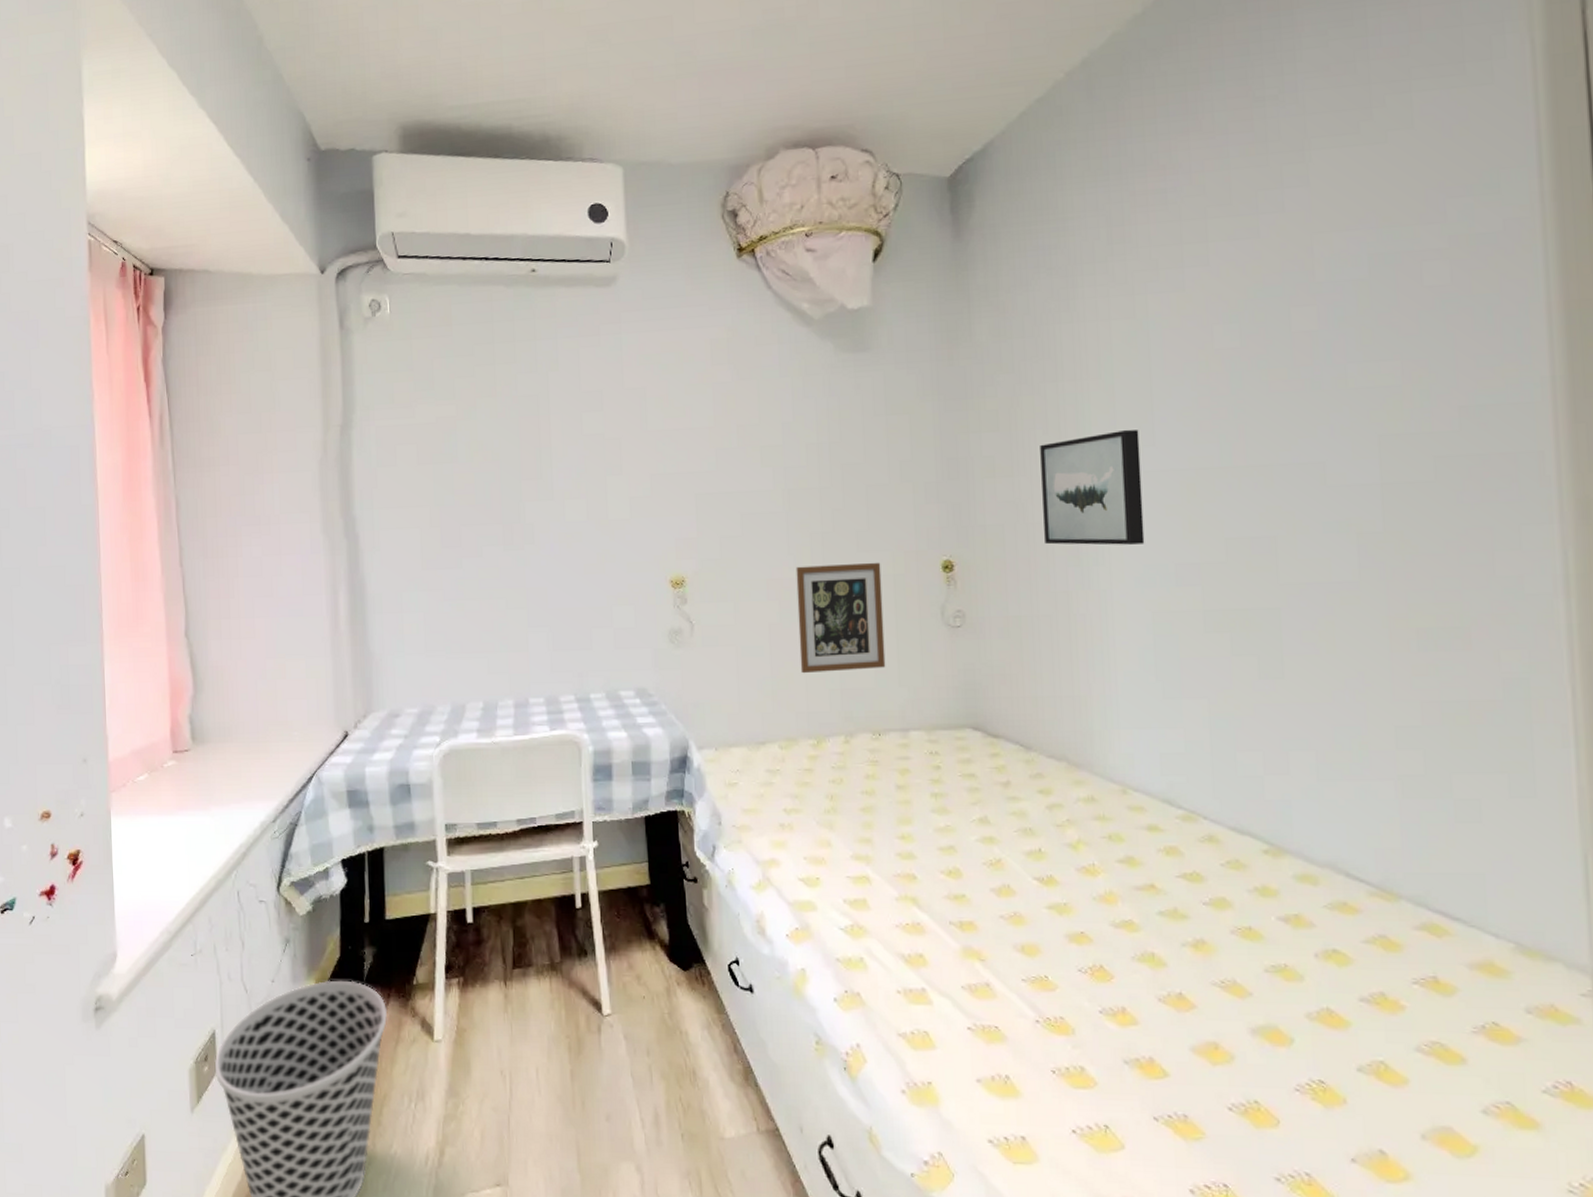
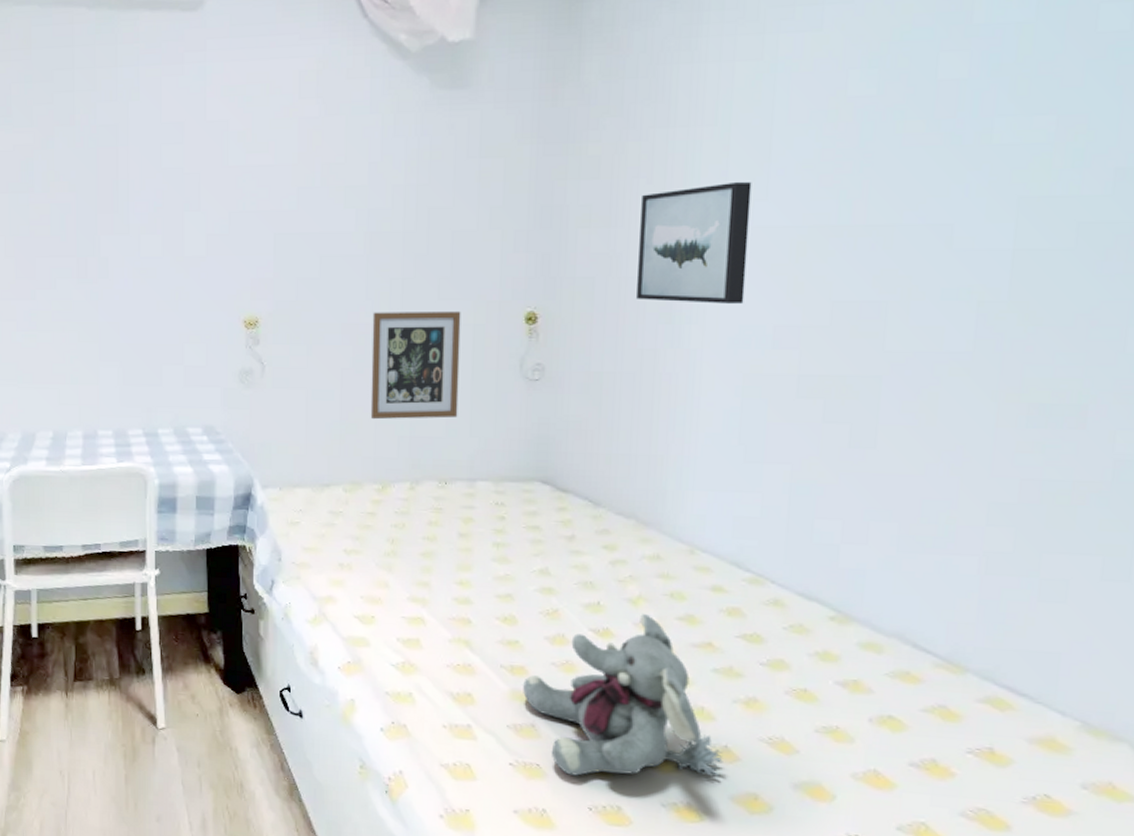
plush elephant: none [974,859,1180,1036] -> present [523,614,723,777]

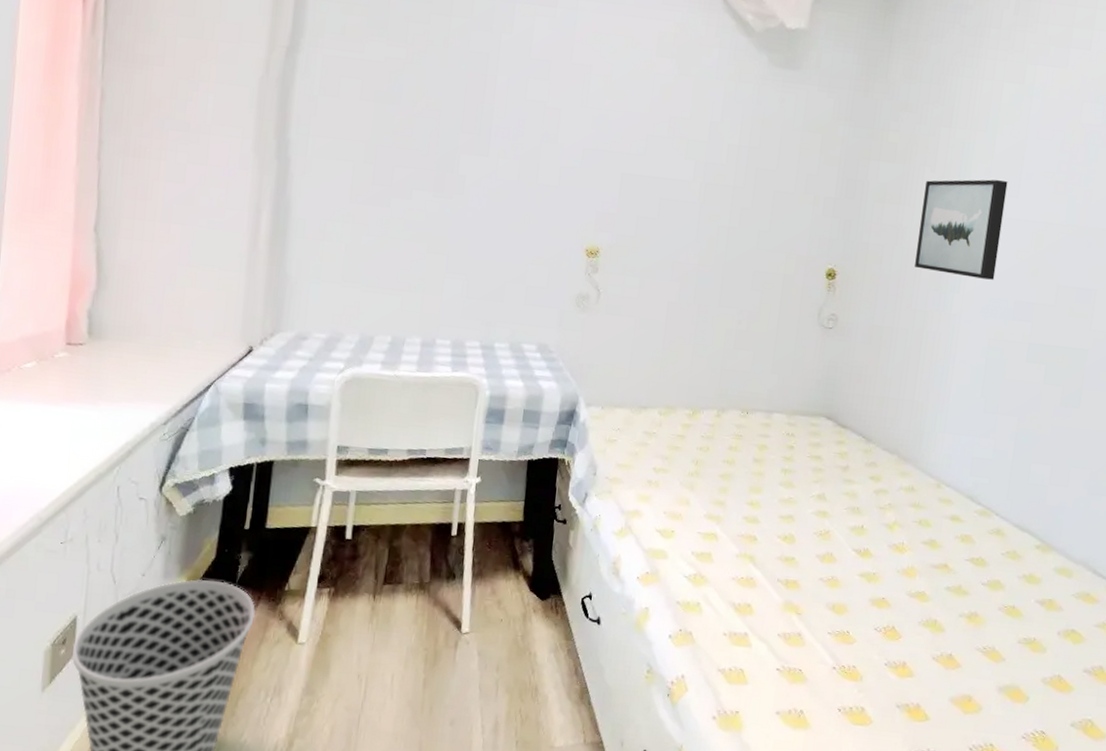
picture frame: present [370,310,461,420] -> none [689,254,775,355]
plush elephant: present [523,614,723,777] -> none [794,538,948,681]

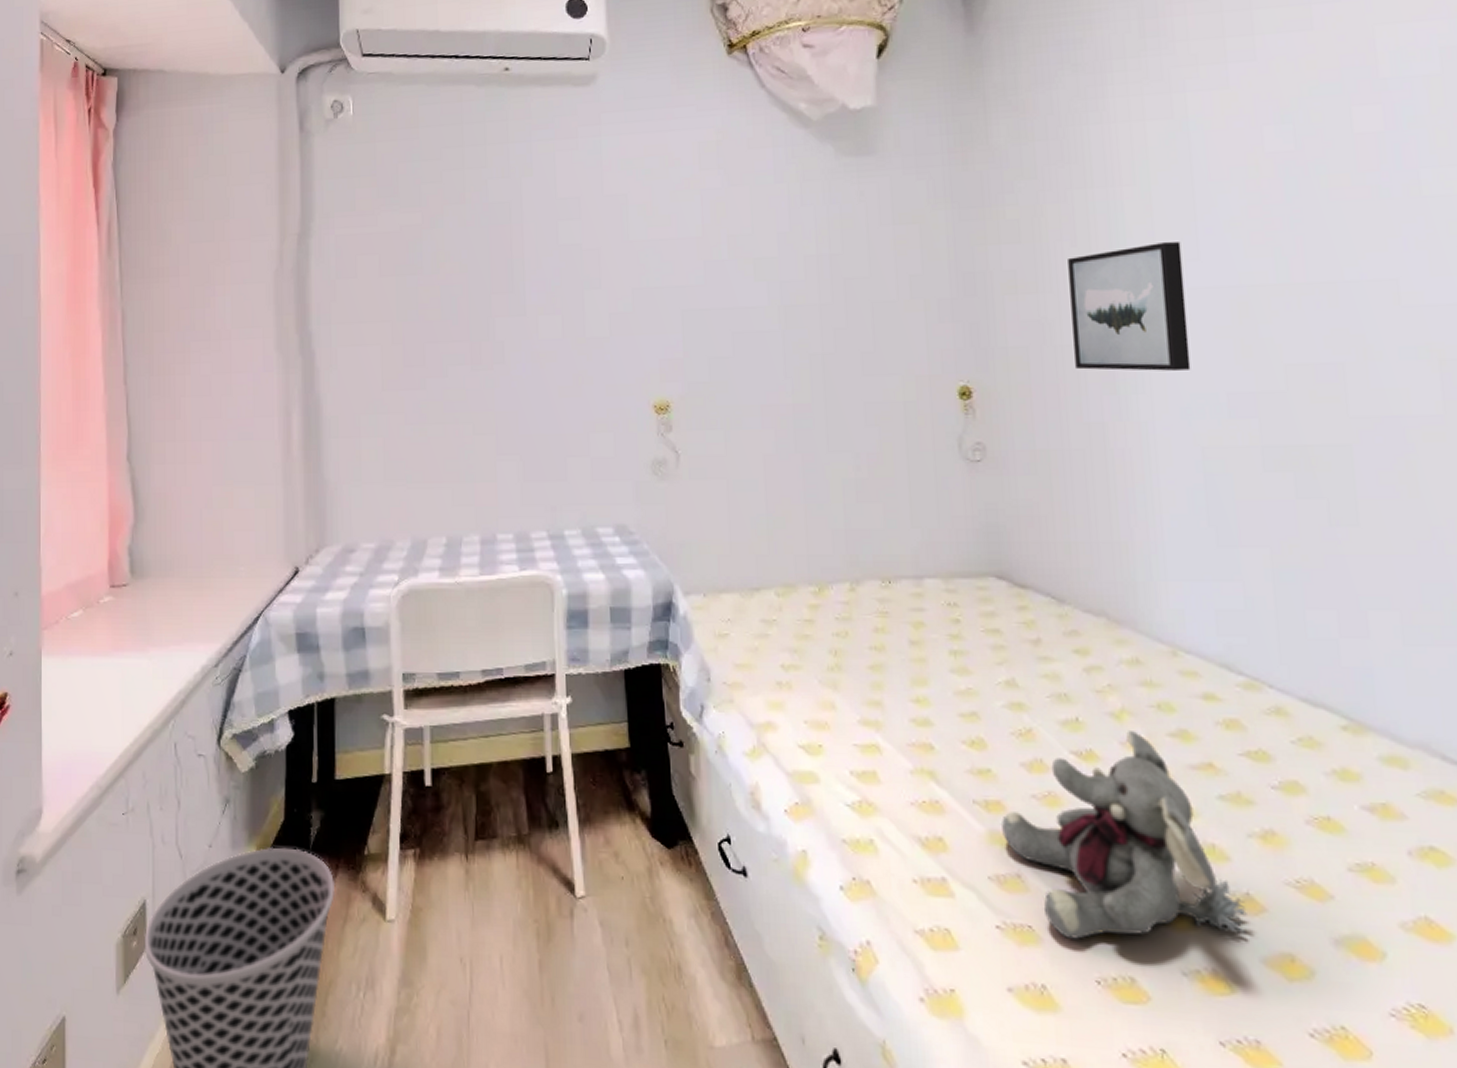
plush elephant: none [794,538,948,681] -> present [1002,731,1247,939]

